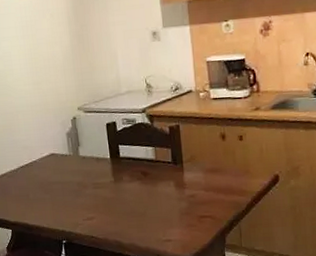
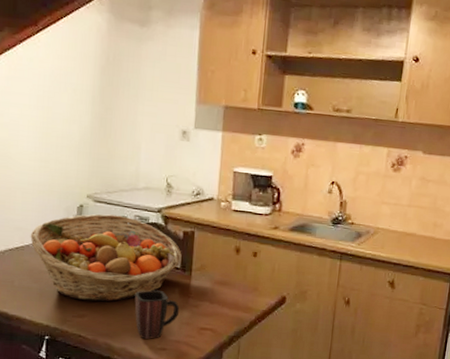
fruit basket: none [36,121,171,204] -> present [30,214,182,302]
mug: none [134,185,178,234] -> present [134,289,180,340]

